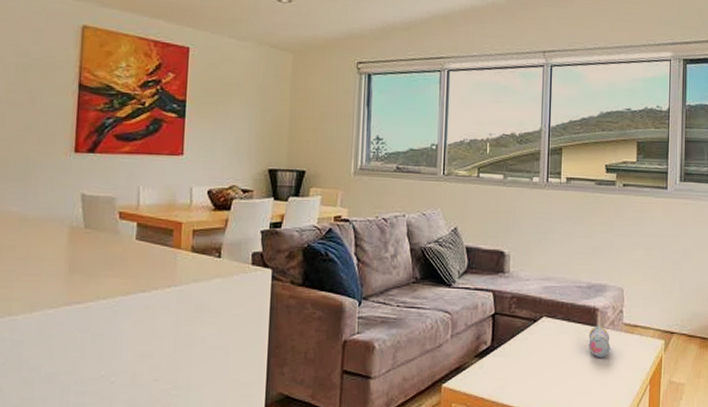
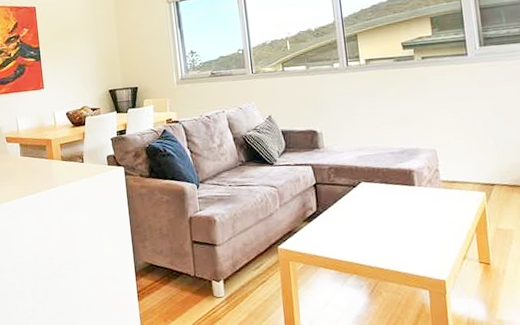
pencil case: present [588,325,610,358] -> none [408,184,431,214]

